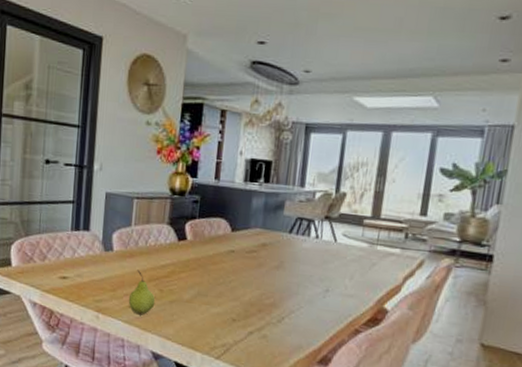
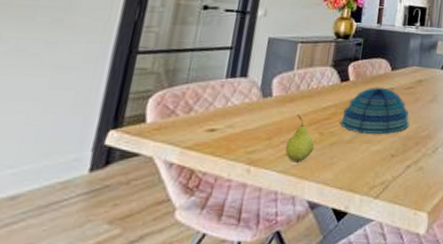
decorative bowl: none [178,248,252,298] -> present [339,87,410,135]

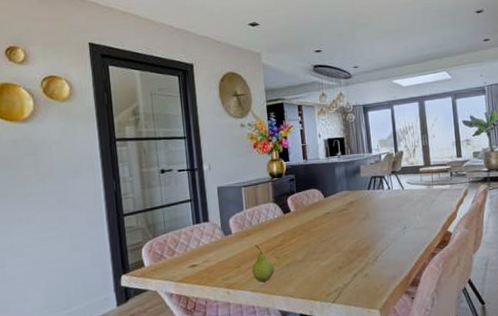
decorative bowl: present [339,87,410,135] -> none [290,213,350,253]

